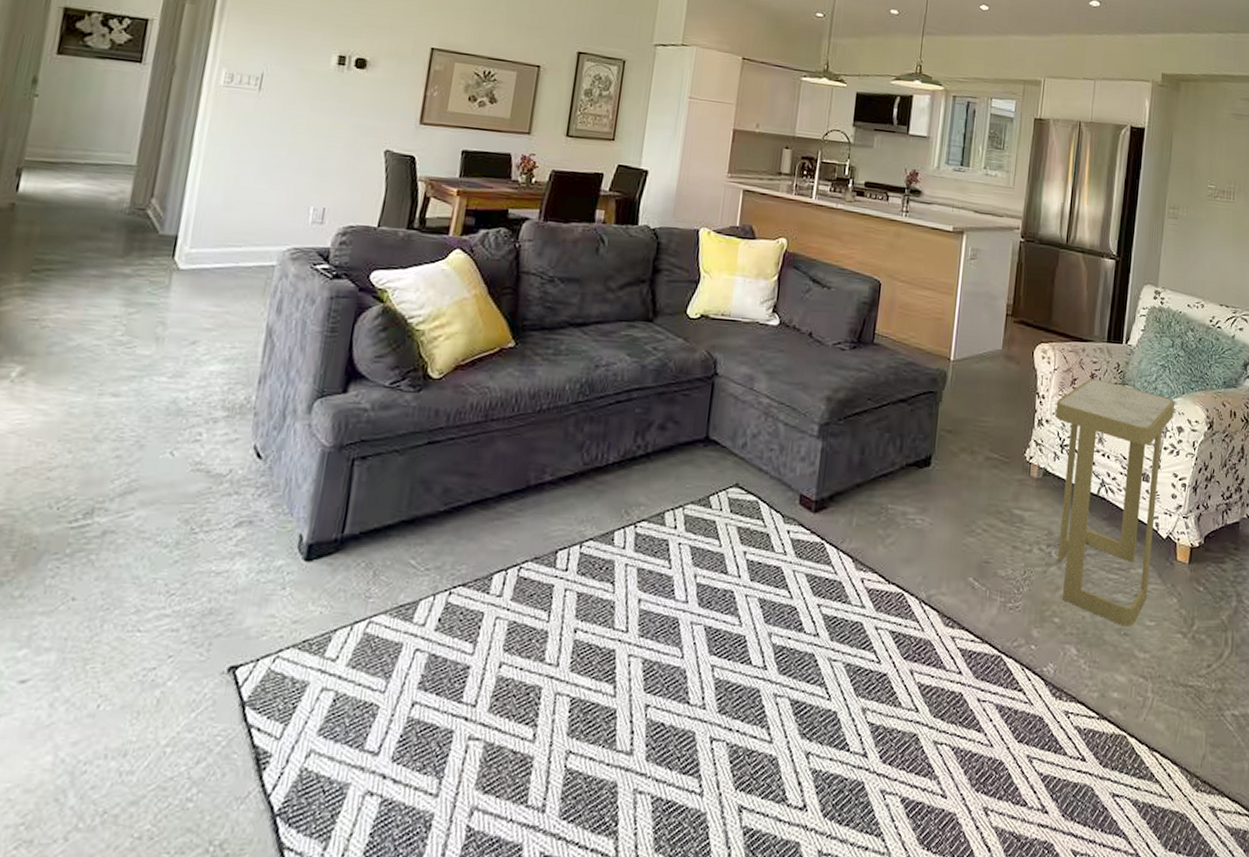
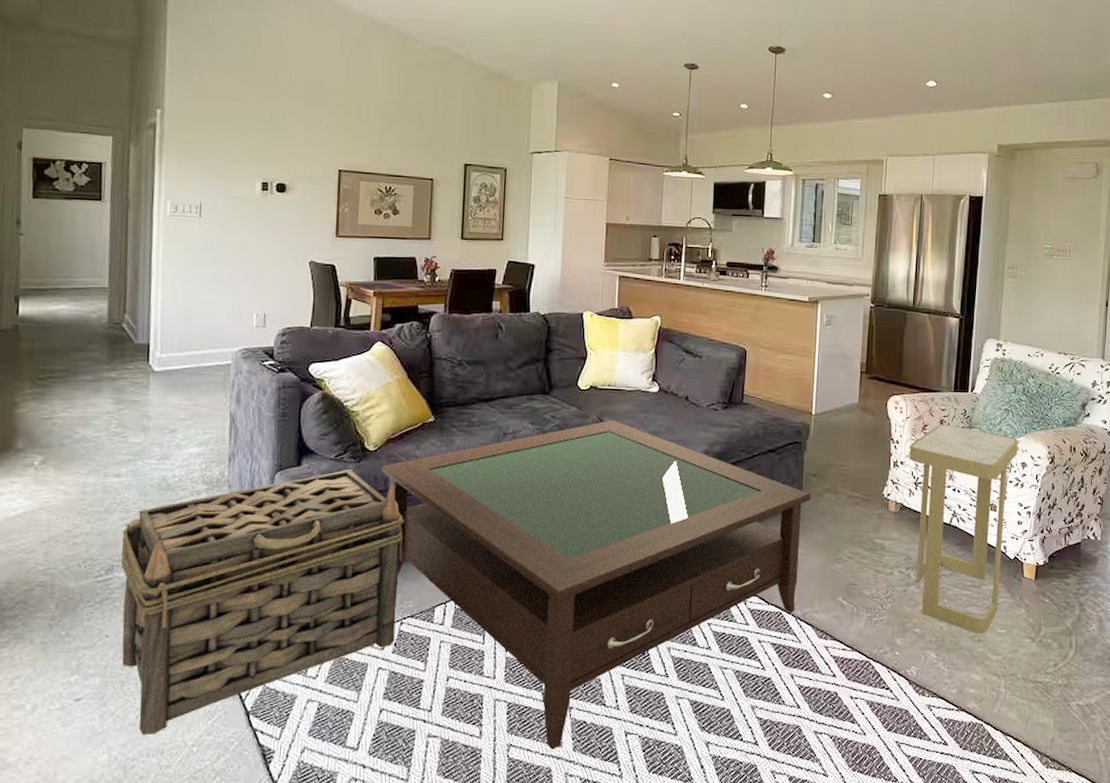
basket: none [88,400,467,730] -> present [120,470,405,735]
coffee table: none [445,356,944,759] -> present [382,420,811,750]

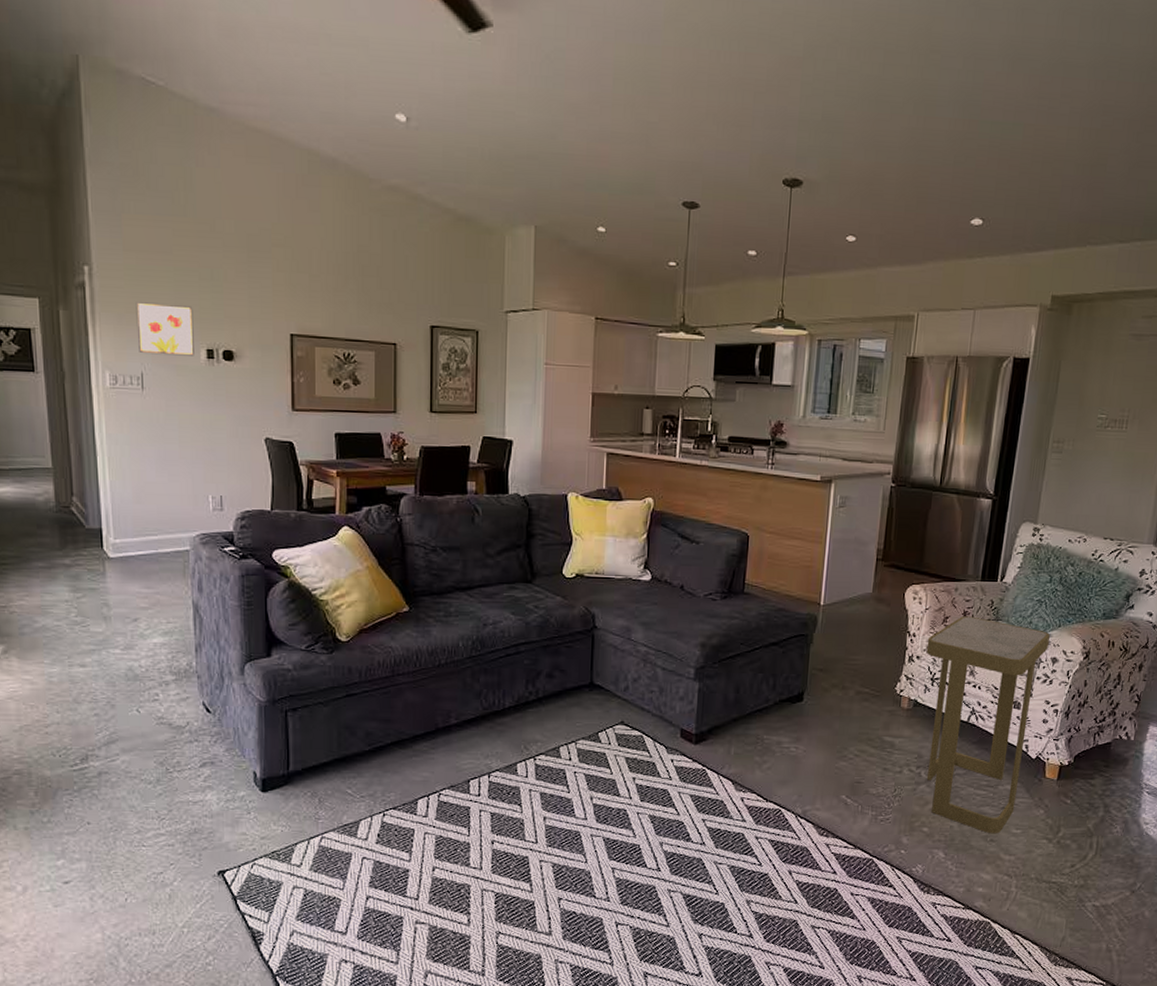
basket: present [120,470,405,735] -> none [93,661,382,916]
wall art: none [200,140,252,188] -> present [136,302,194,356]
coffee table: present [382,420,811,750] -> none [356,611,816,938]

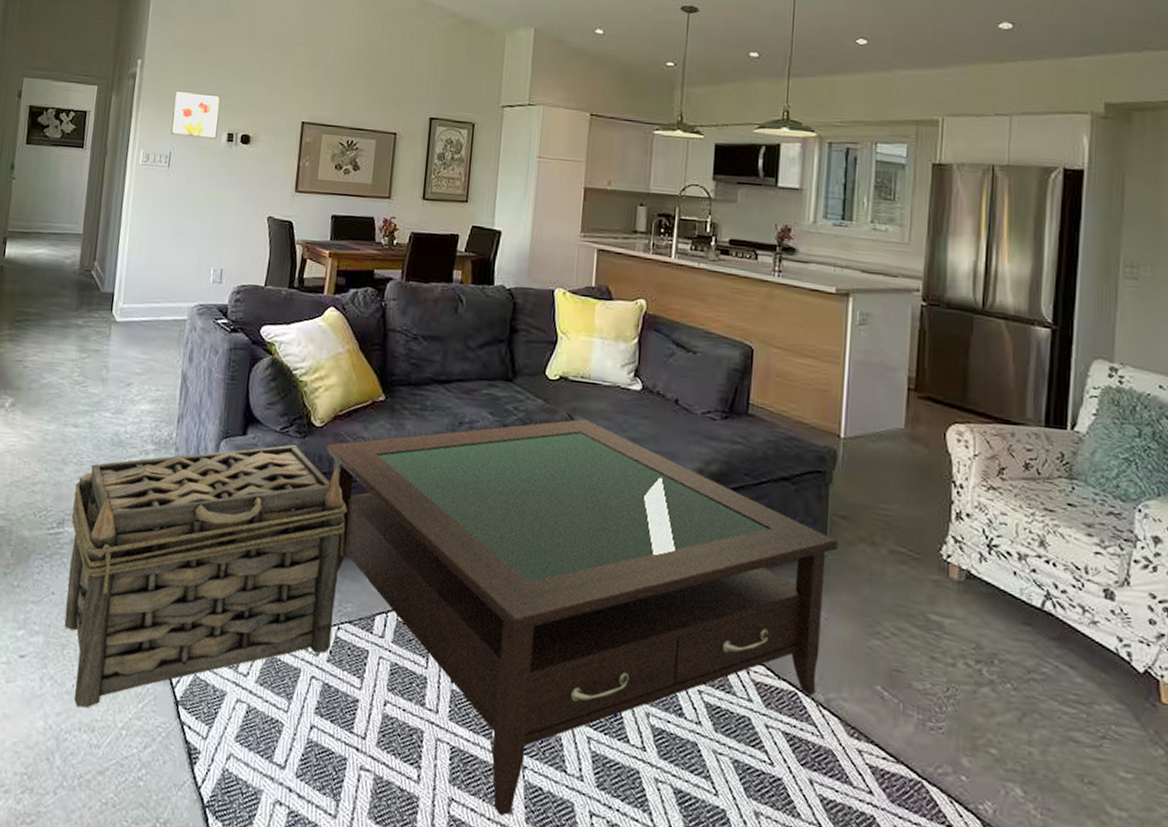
basket: none [93,661,382,916] -> present [64,445,348,708]
coffee table: none [356,611,816,938] -> present [327,419,838,816]
side table: present [926,616,1050,834] -> none [978,469,1146,775]

